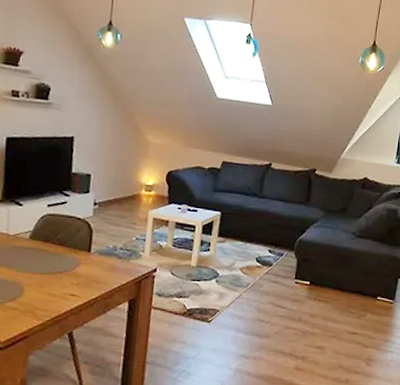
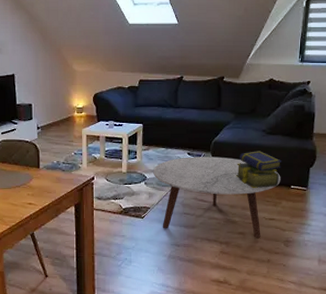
coffee table: none [227,254,368,354] -> present [153,156,281,238]
stack of books: none [319,254,370,297] -> present [235,151,282,188]

